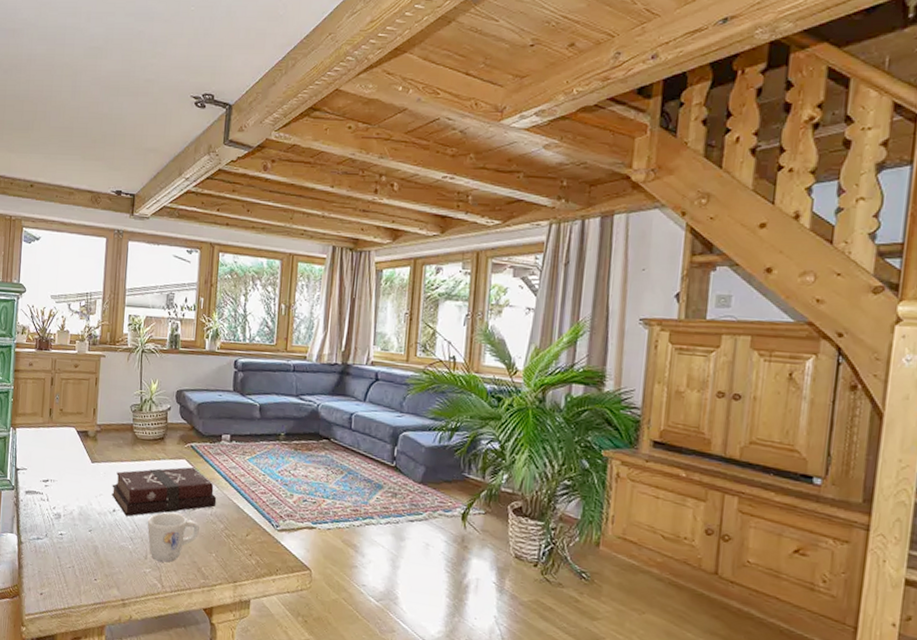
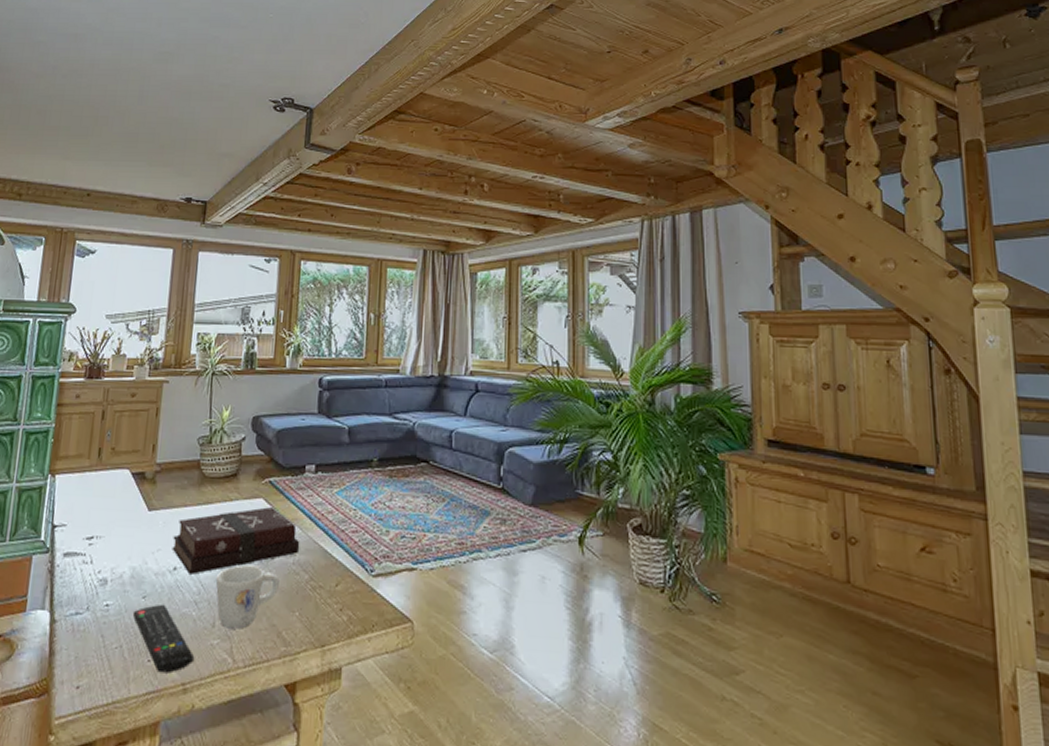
remote control: none [81,537,131,591] -> present [132,604,195,674]

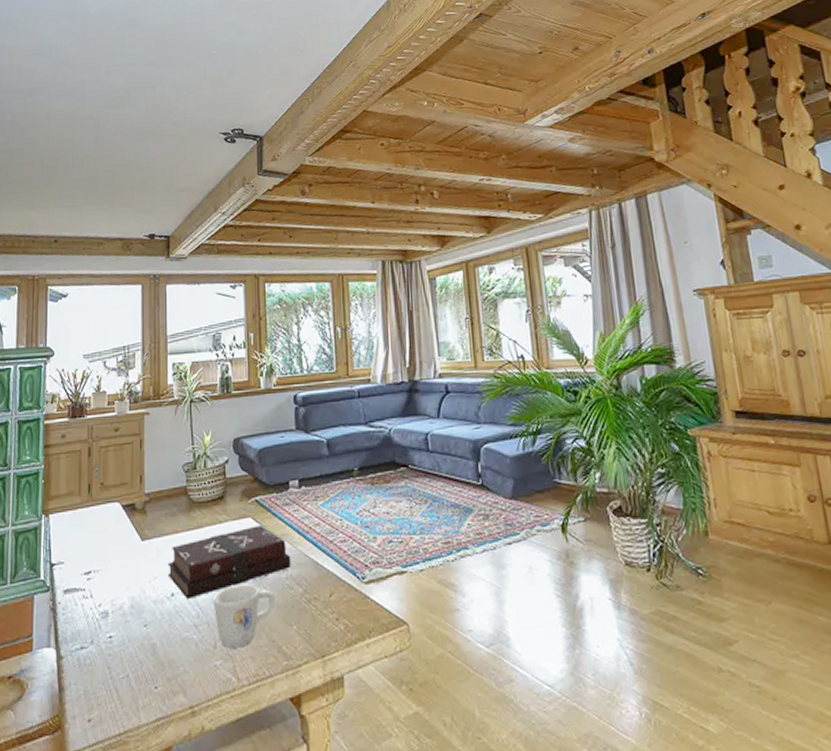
remote control: present [132,604,195,674] -> none [136,630,200,698]

